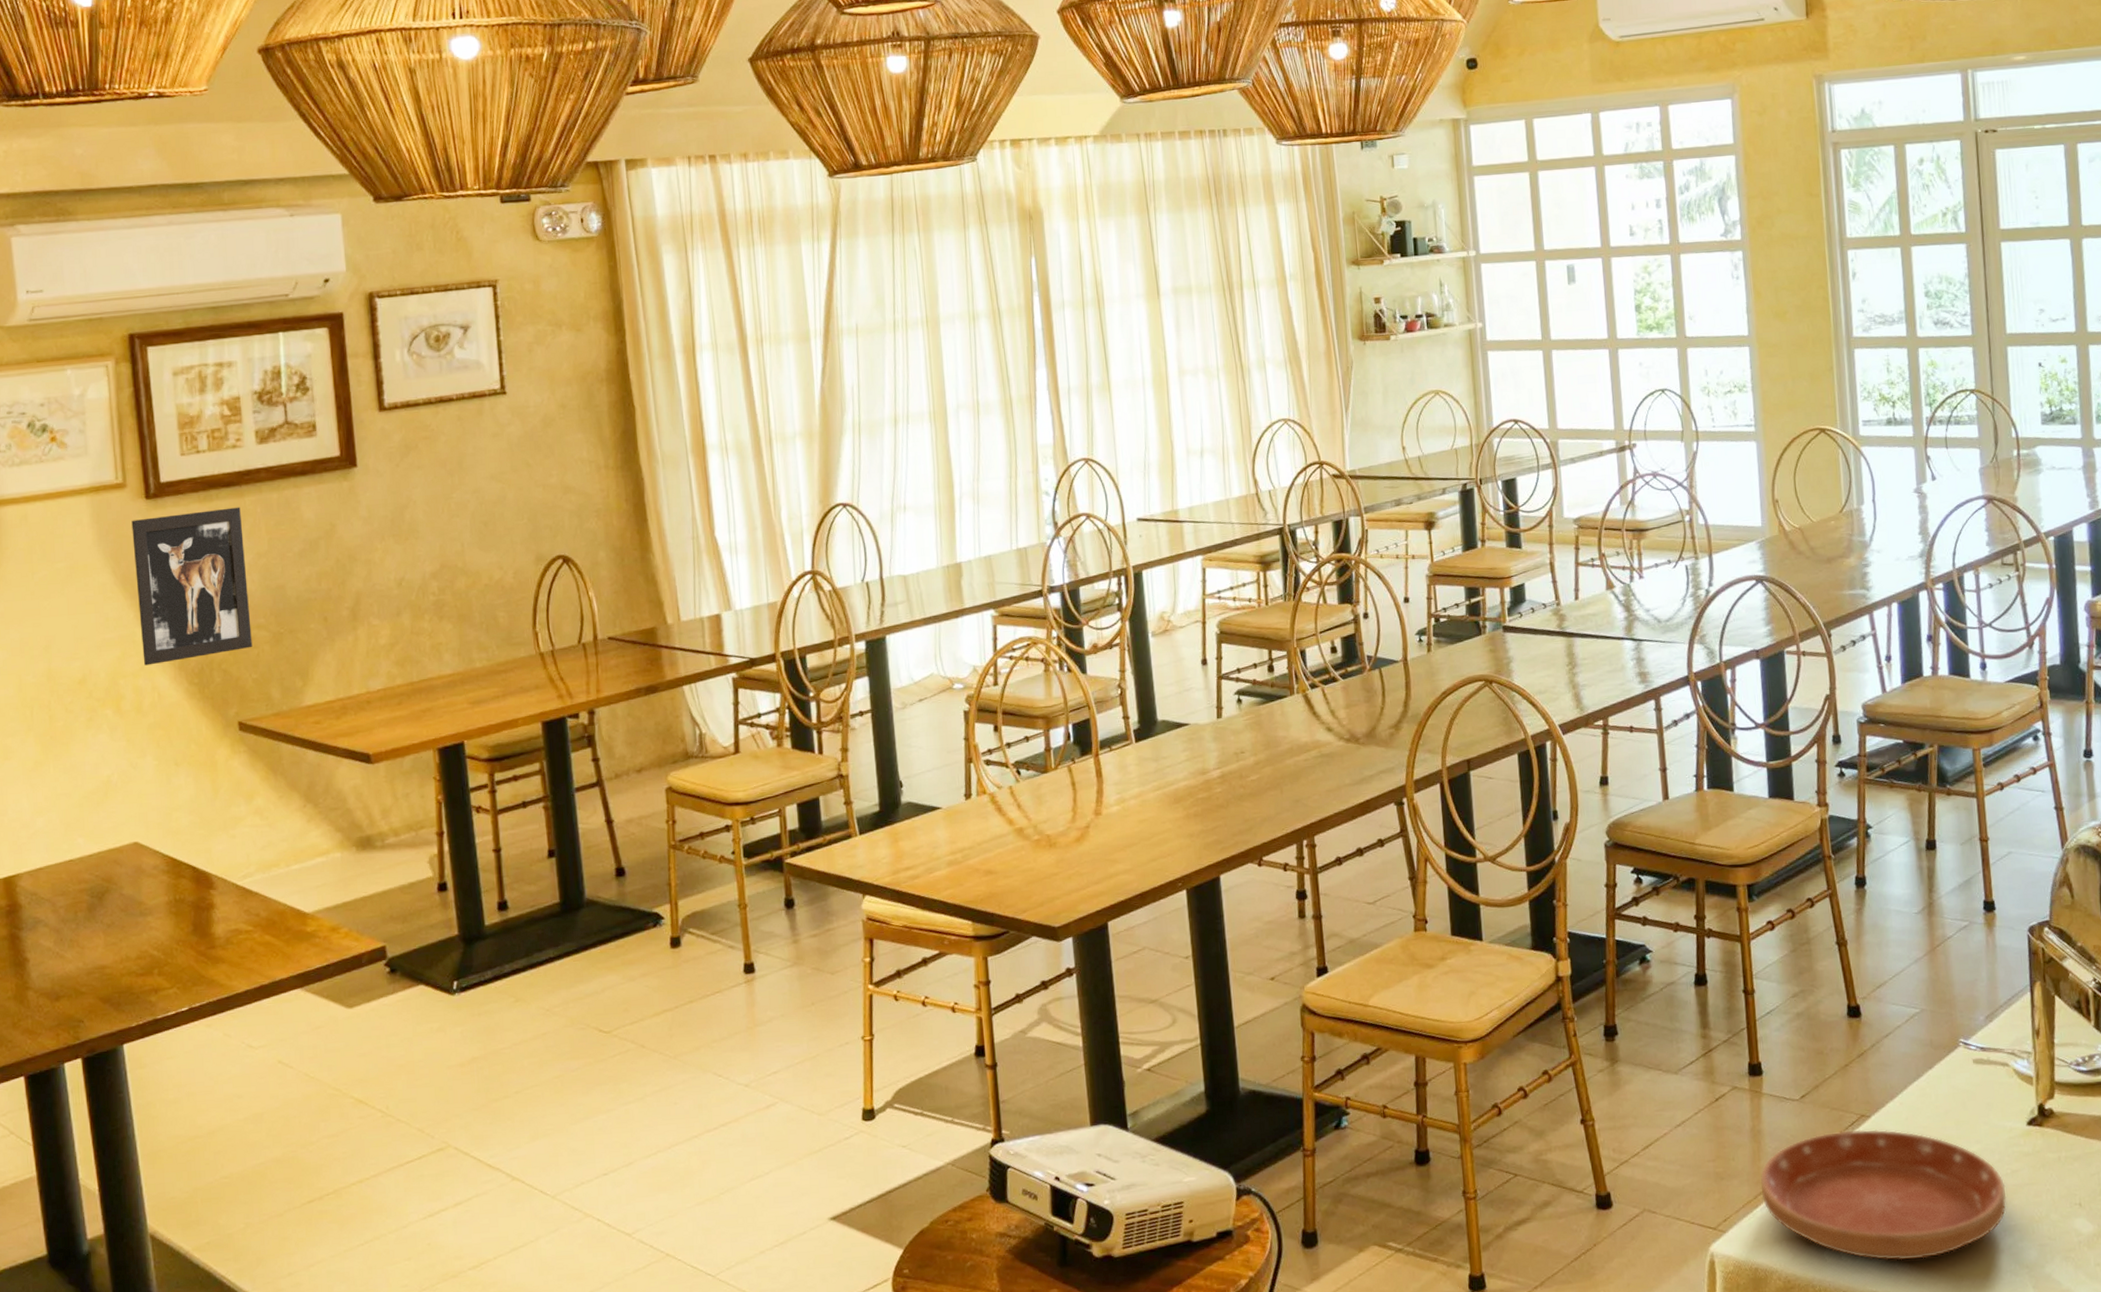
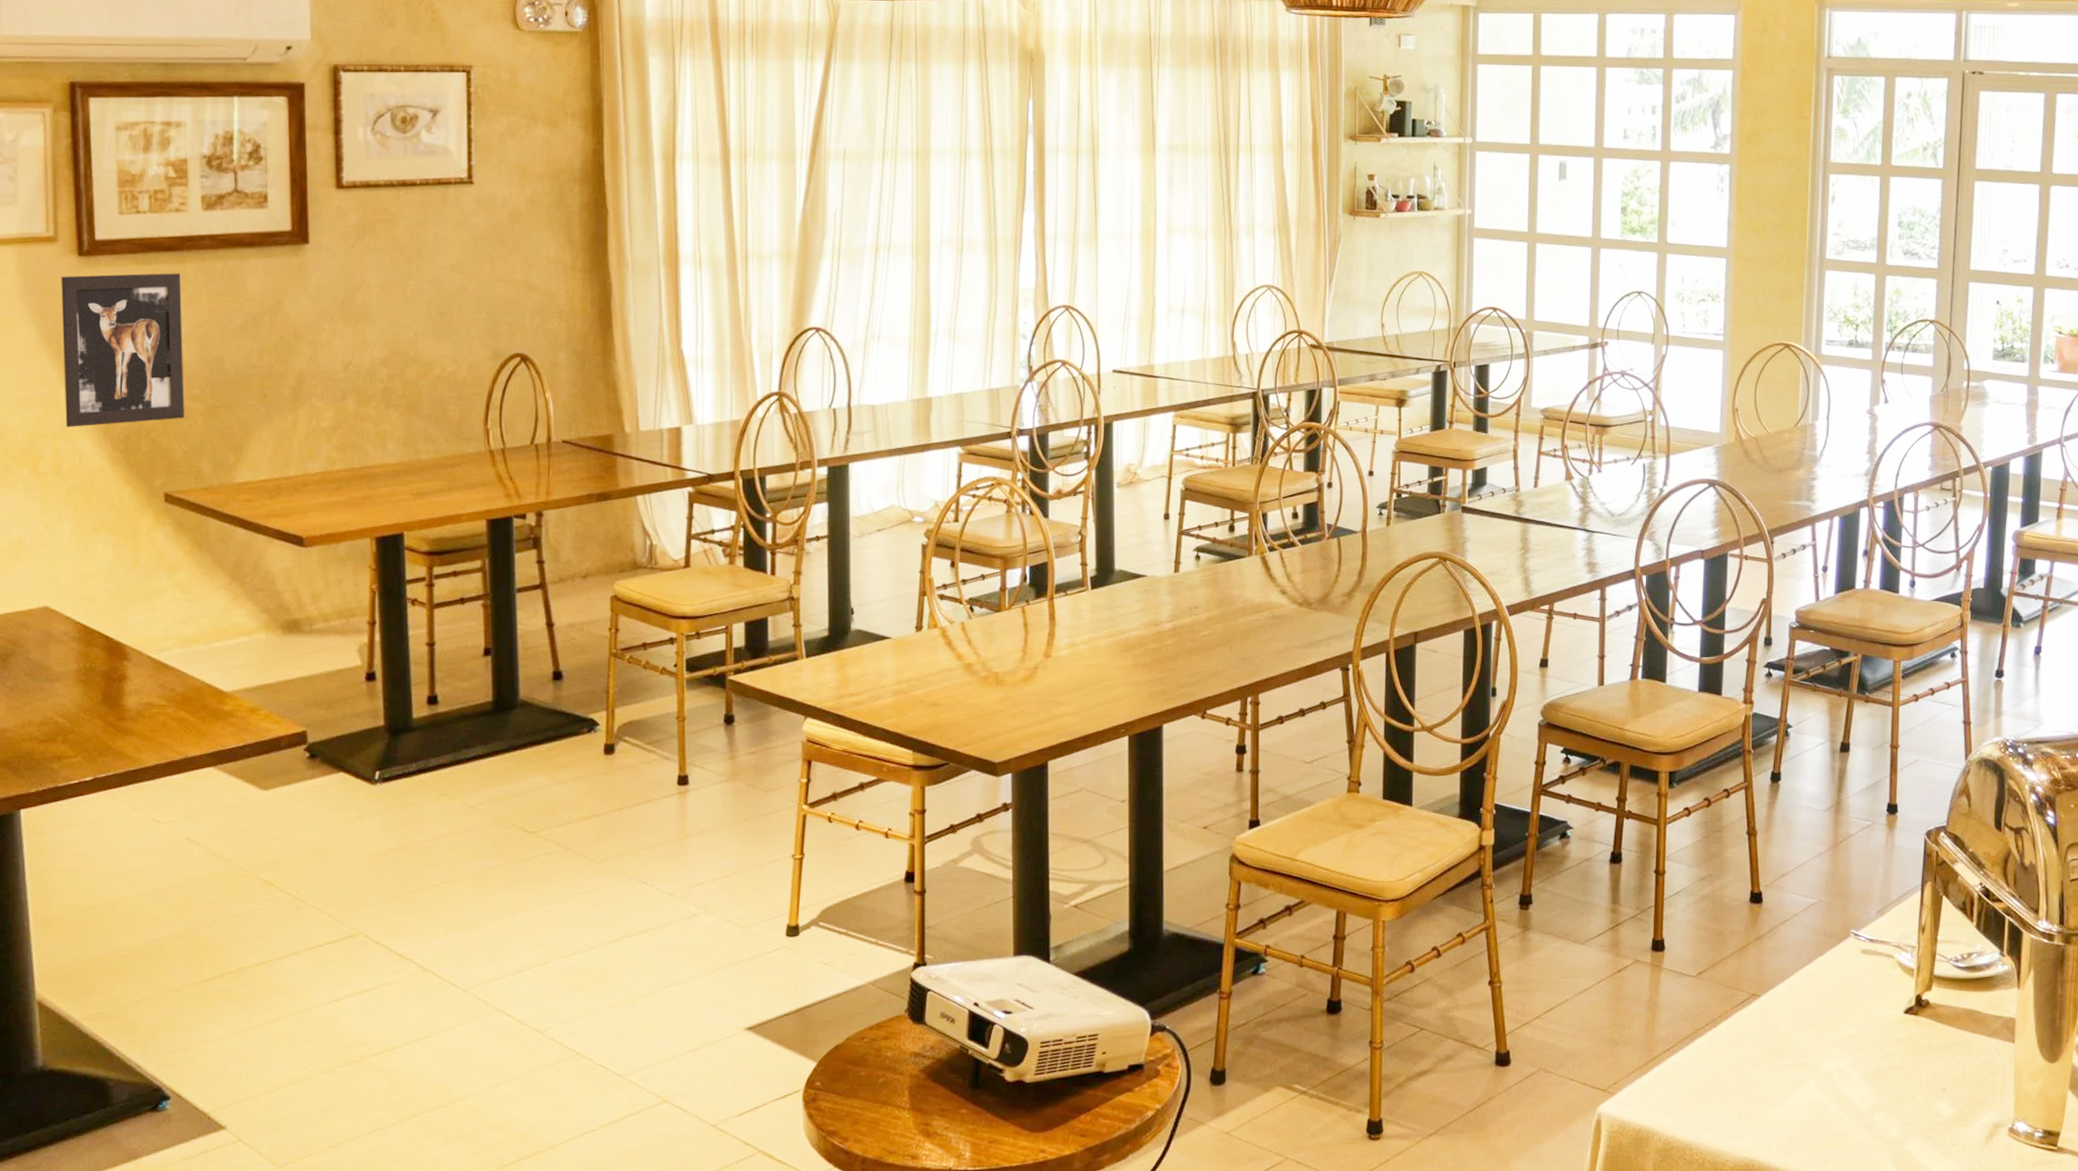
saucer: present [1760,1129,2007,1261] -> none [1651,1007,1878,1130]

